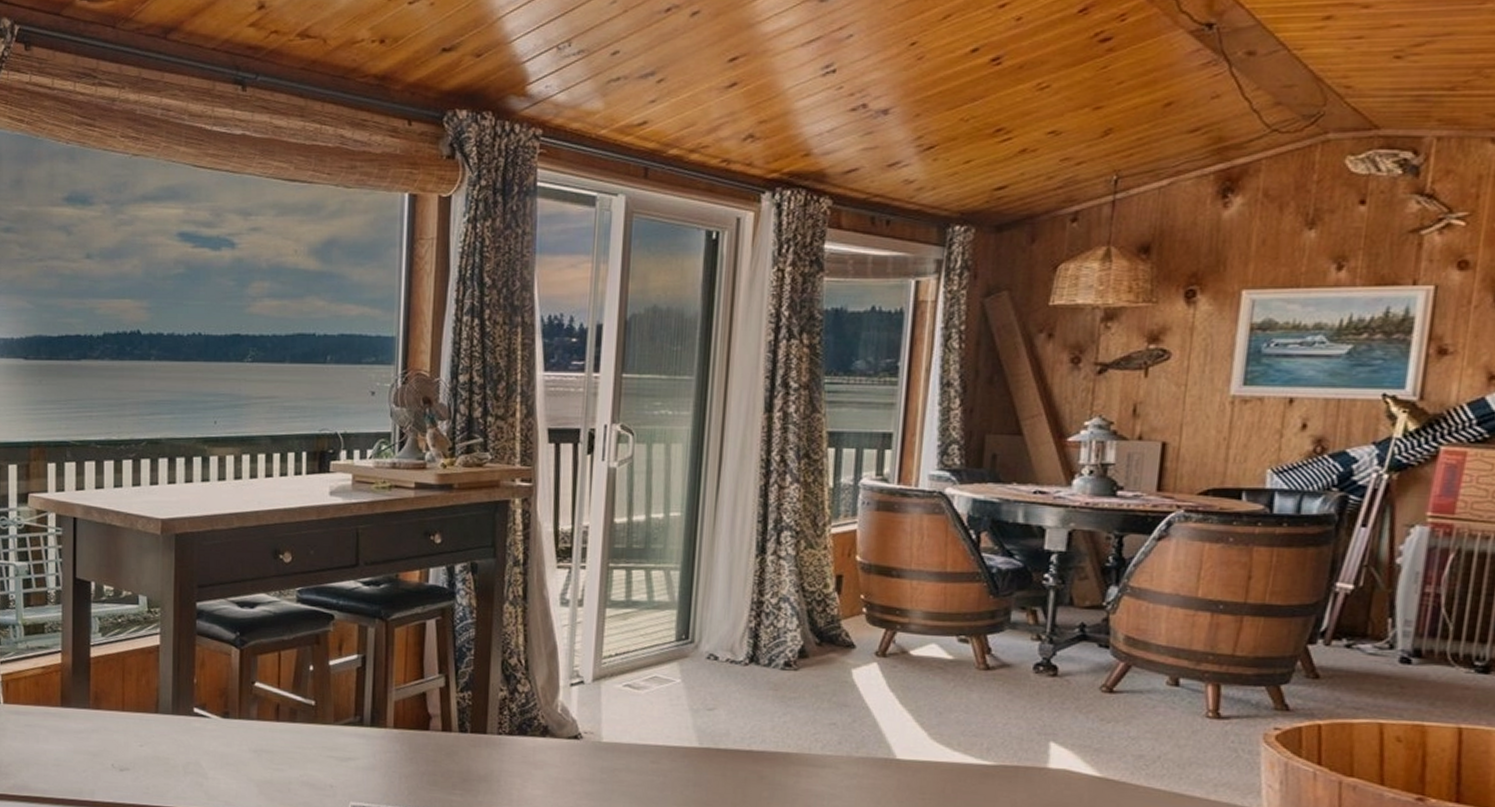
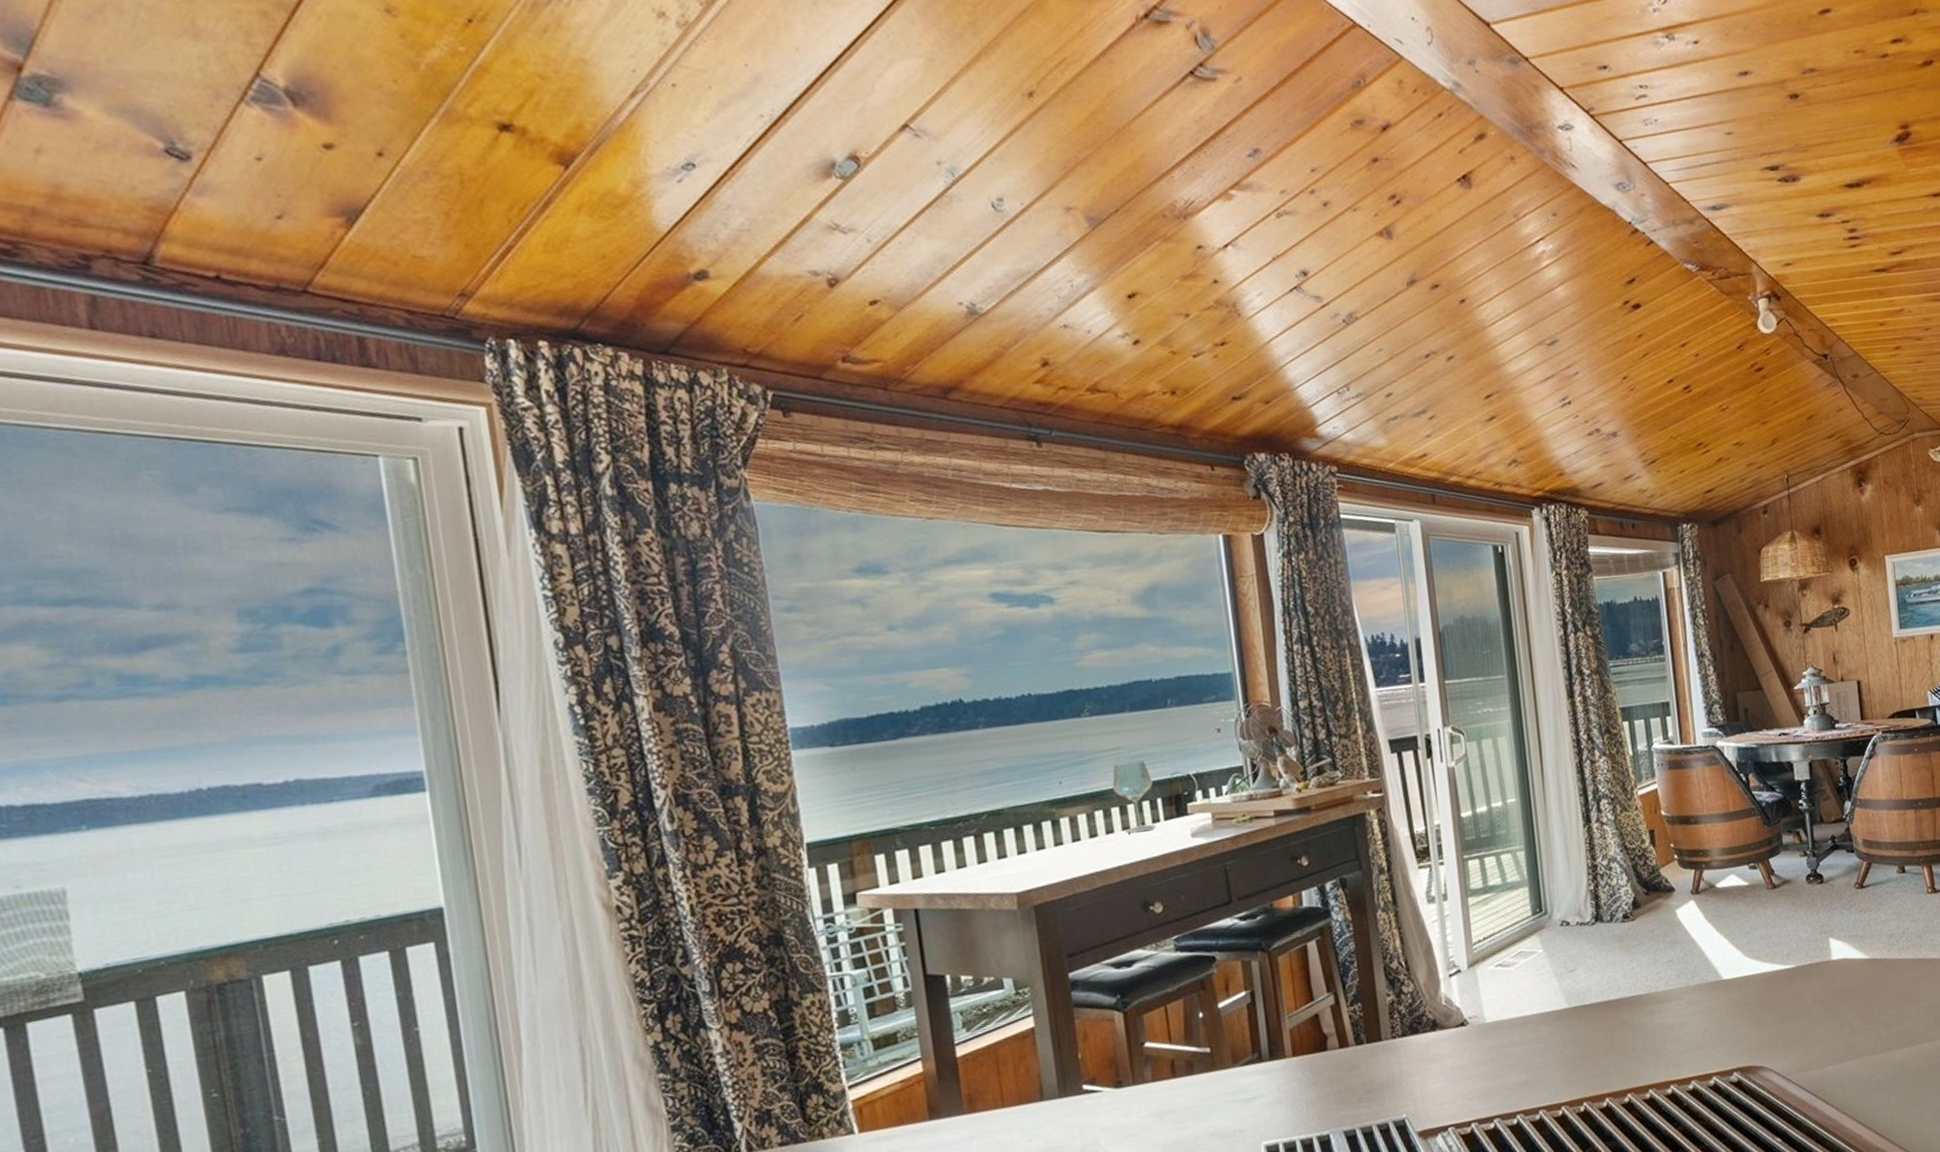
wine glass: none [262,412,301,482] -> present [1112,761,1157,834]

